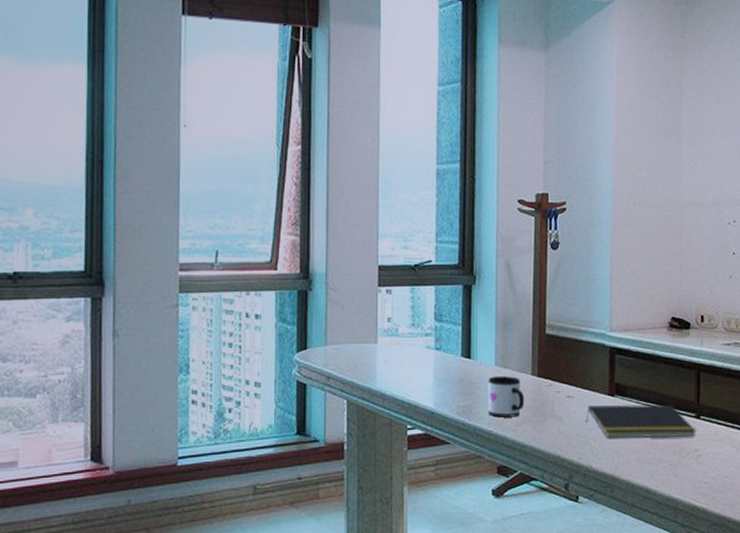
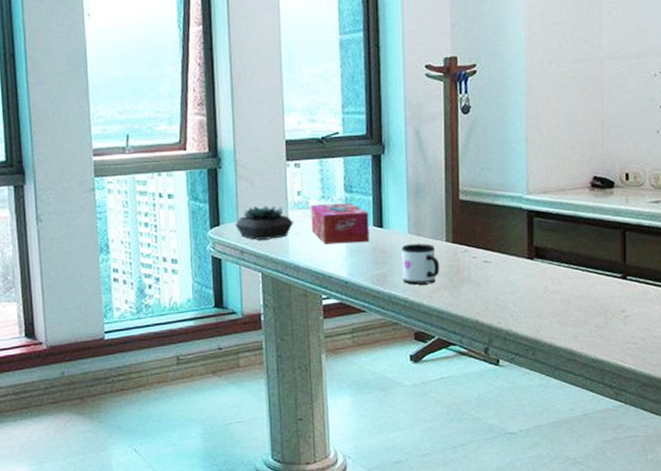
succulent plant: none [323,331,382,366] -> present [235,205,293,240]
tissue box: none [400,332,457,373] -> present [311,203,370,244]
notepad: present [586,404,696,439] -> none [504,266,623,302]

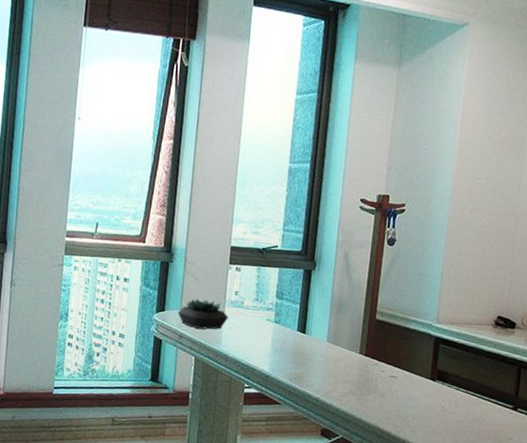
tissue box: present [311,203,370,244] -> none [243,305,295,345]
mug: present [402,243,440,285] -> none [317,351,352,389]

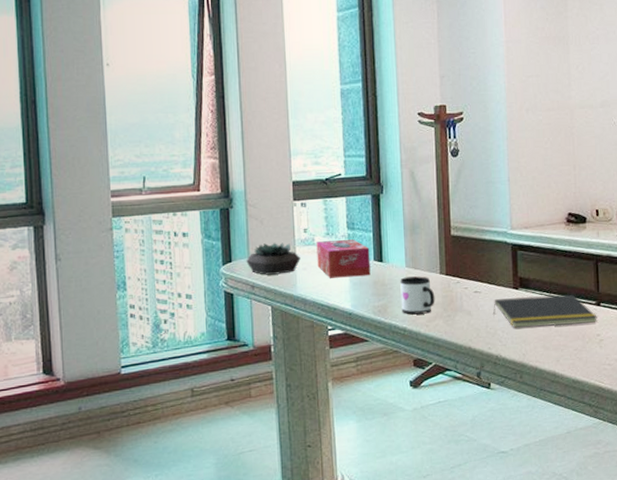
tissue box: none [243,305,295,345] -> present [316,239,371,278]
mug: none [317,351,352,389] -> present [400,276,435,315]
notepad: none [406,387,512,427] -> present [493,294,597,328]

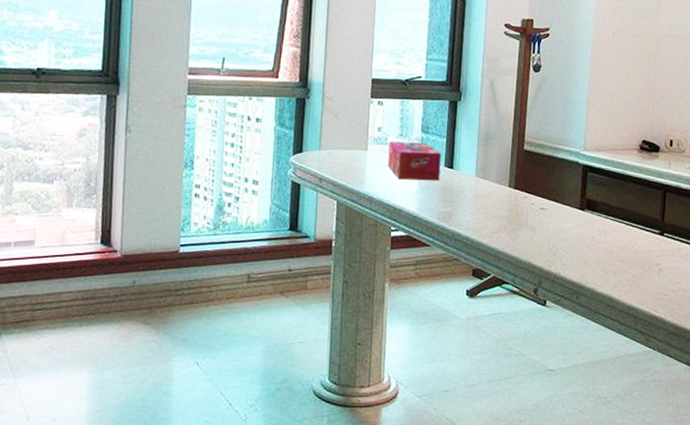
succulent plant: present [246,242,300,275] -> none [317,138,372,170]
mug: present [400,276,435,315] -> none [466,186,501,225]
notepad: present [493,294,597,328] -> none [557,218,659,253]

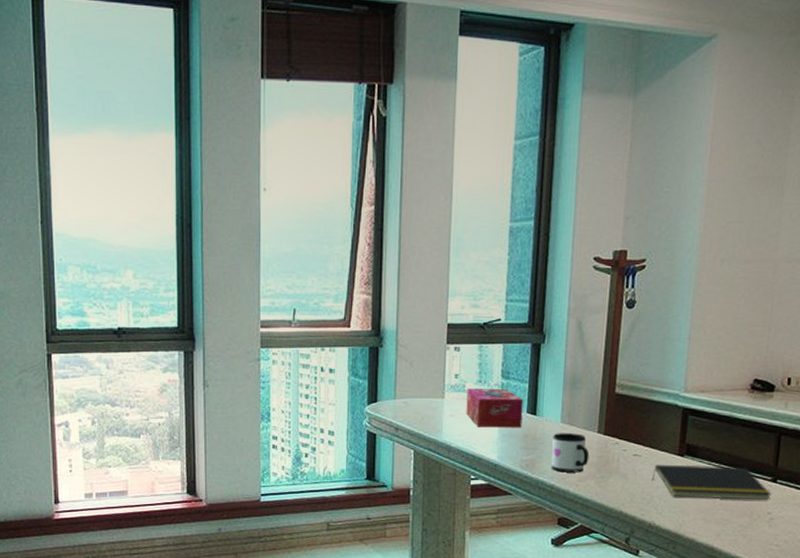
mug: none [466,186,501,225] -> present [551,433,590,473]
notepad: none [557,218,659,253] -> present [652,464,771,501]

